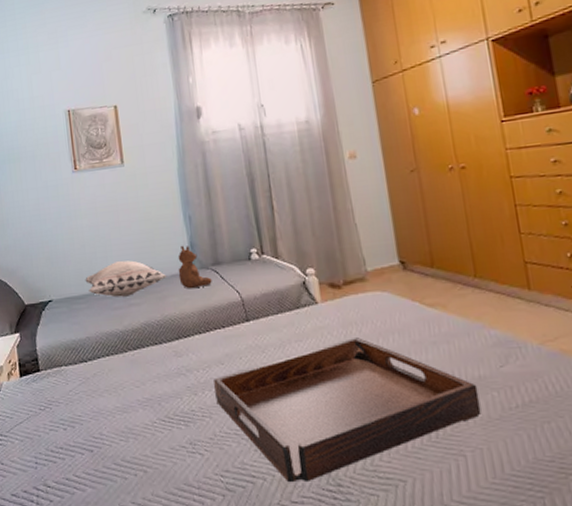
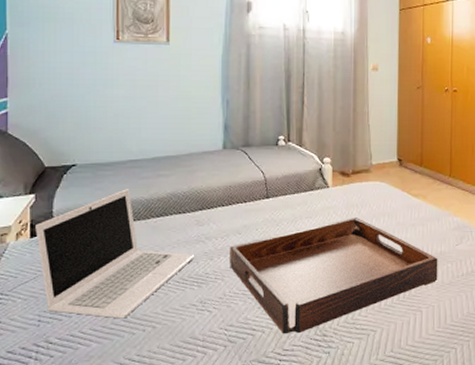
laptop: none [23,321,178,462] -> present [35,189,195,319]
decorative pillow: present [85,260,167,298] -> none [114,133,199,167]
teddy bear: present [178,245,212,289] -> none [210,125,240,166]

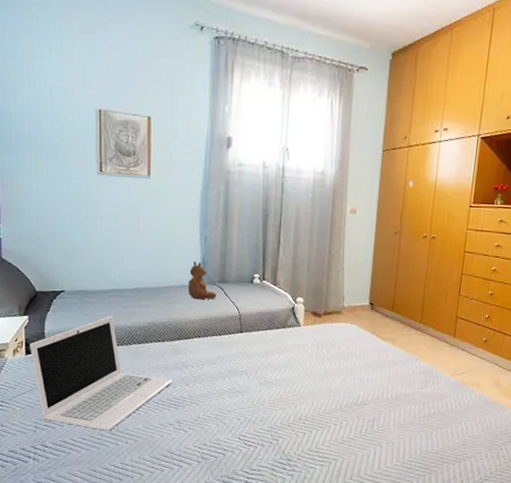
teddy bear: none [210,125,240,166] -> present [187,261,217,300]
serving tray: present [230,218,438,334] -> none [204,356,402,457]

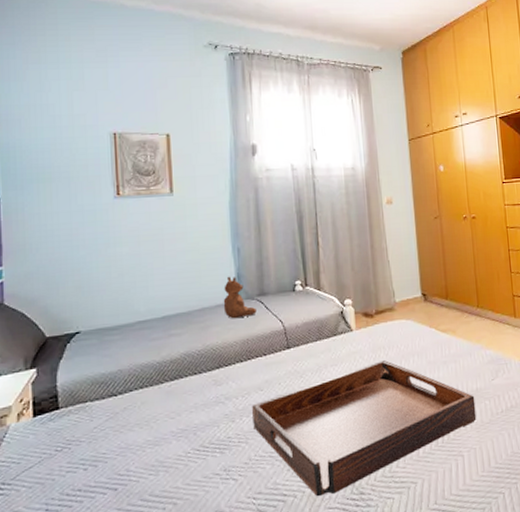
laptop: present [30,316,173,431] -> none [38,353,215,499]
serving tray: none [204,356,402,457] -> present [252,360,477,497]

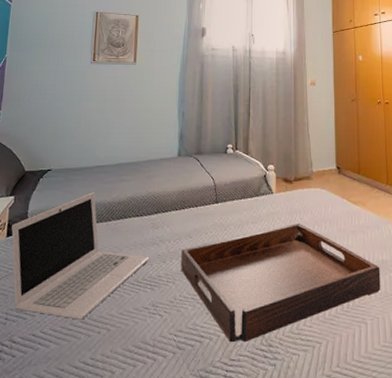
laptop: none [38,353,215,499] -> present [11,192,149,320]
teddy bear: present [223,276,257,319] -> none [166,135,193,172]

